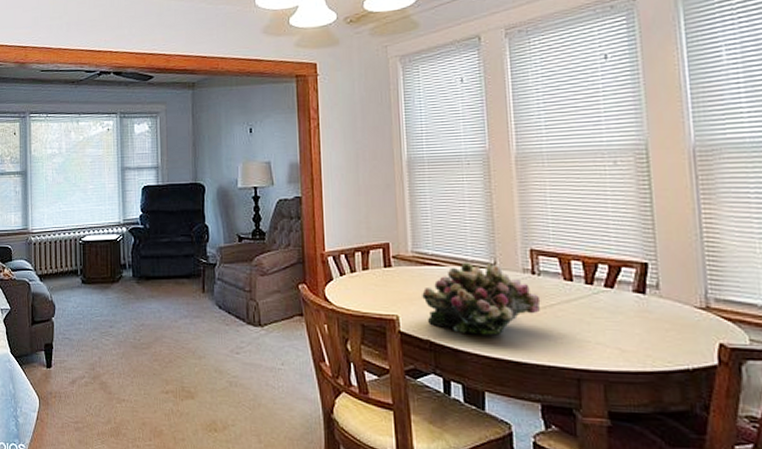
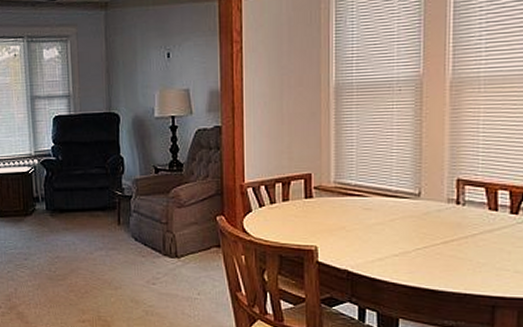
flower arrangement: present [422,262,541,336] -> none [342,192,463,265]

